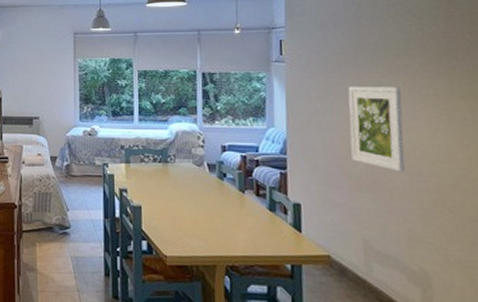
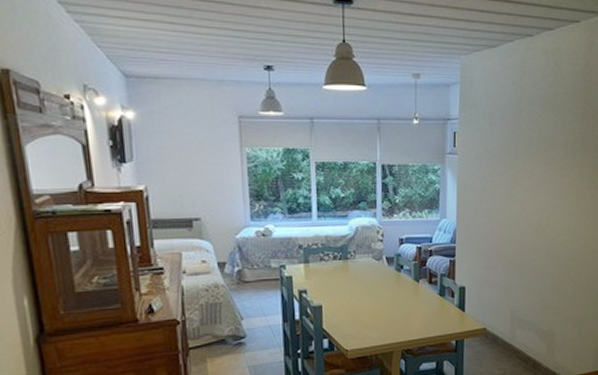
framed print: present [348,87,405,172] -> none [506,177,546,252]

